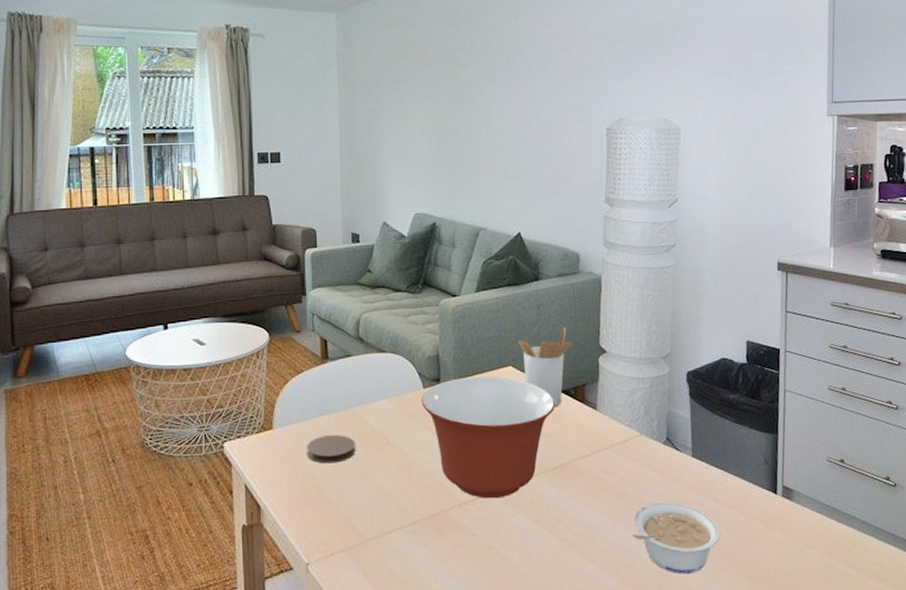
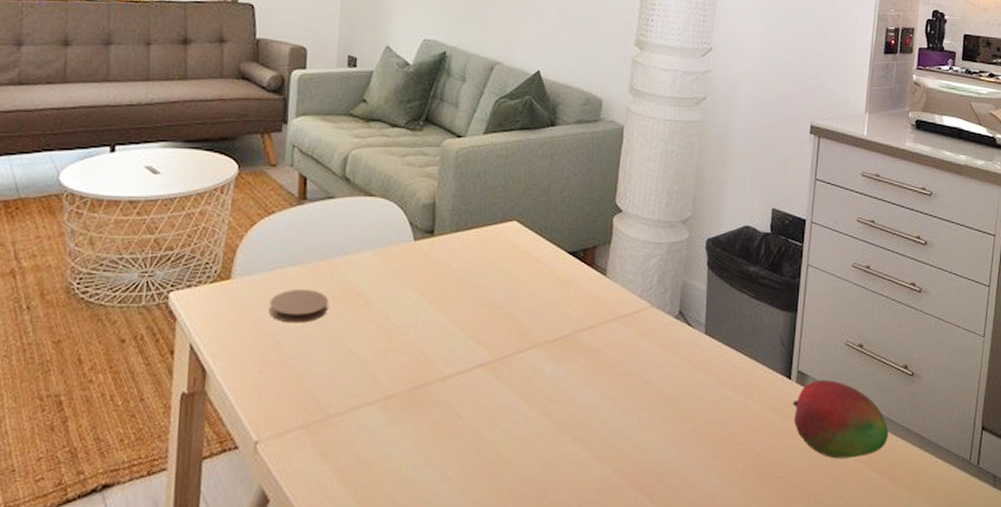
mixing bowl: present [422,376,555,499] -> none [410,230,561,373]
utensil holder: present [517,327,573,406] -> none [525,180,586,270]
legume: present [632,501,720,574] -> none [633,383,728,466]
fruit: none [780,493,875,564] -> present [793,380,888,459]

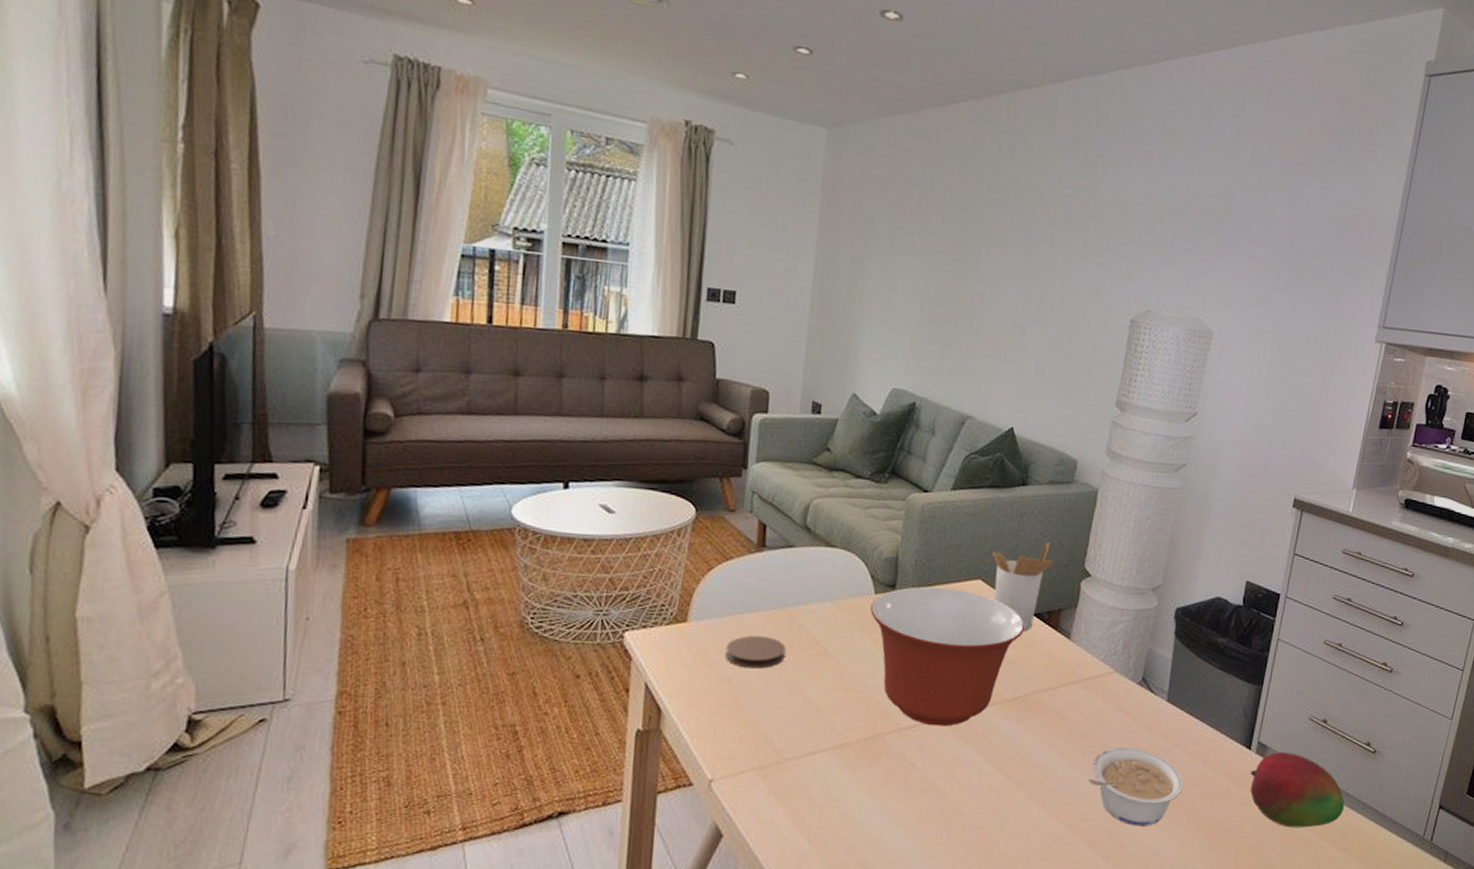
mixing bowl: none [410,230,561,373] -> present [870,586,1025,727]
utensil holder: none [525,180,586,270] -> present [991,542,1054,631]
legume: none [633,383,728,466] -> present [1088,746,1184,826]

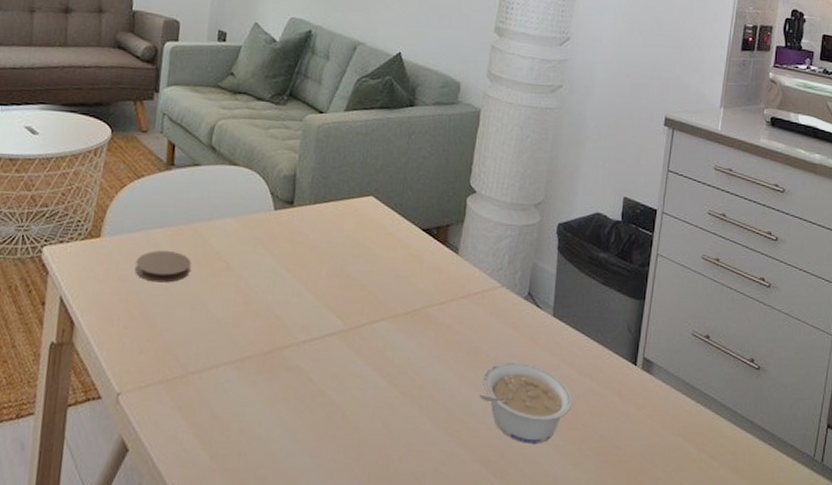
mixing bowl: present [870,586,1025,727] -> none [270,202,415,341]
utensil holder: present [991,542,1054,631] -> none [382,160,441,246]
fruit: present [1250,752,1345,828] -> none [637,368,732,447]

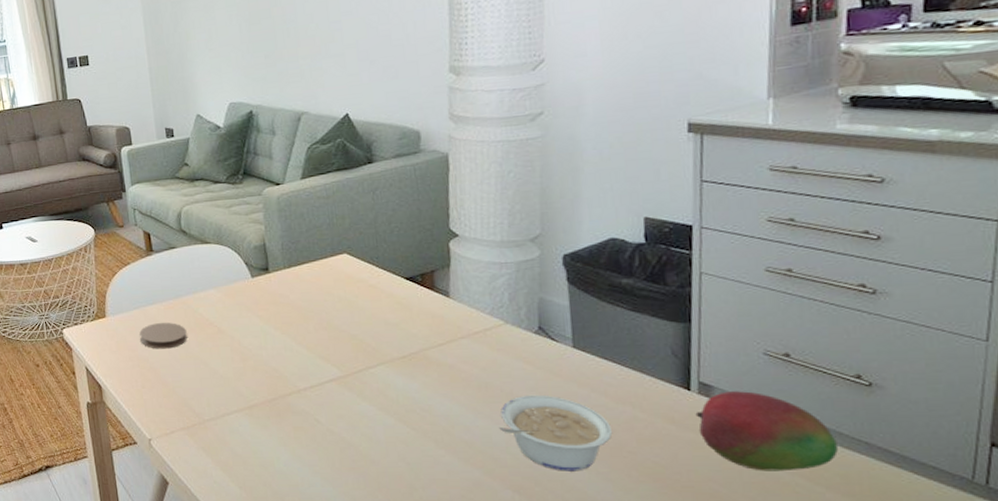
fruit: none [637,368,732,447] -> present [695,391,838,472]

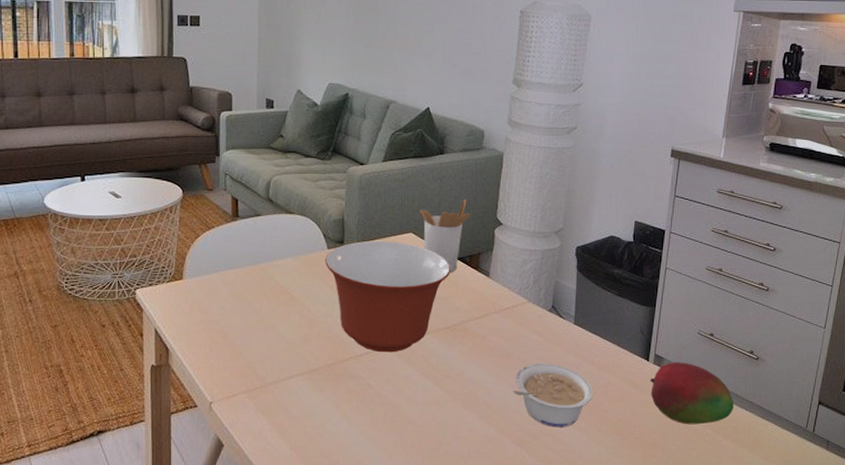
coaster: present [139,322,187,349] -> none [215,287,261,313]
mixing bowl: none [250,264,399,386] -> present [325,240,451,353]
utensil holder: none [351,211,417,294] -> present [419,199,471,272]

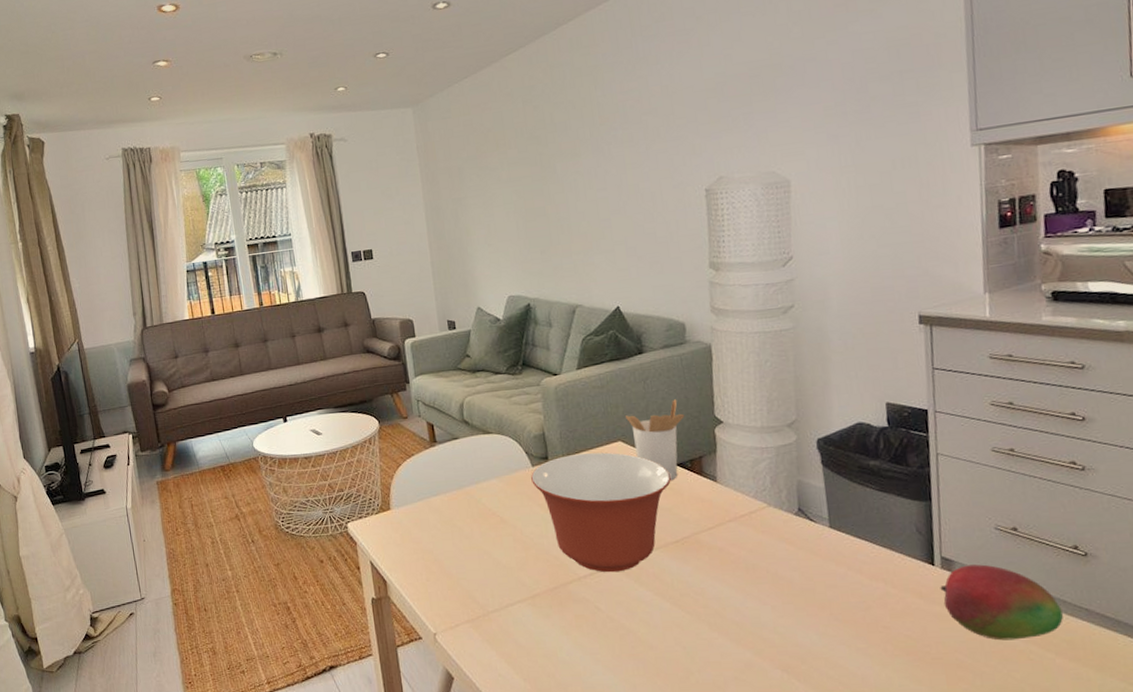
legume: present [513,363,594,427] -> none [767,574,869,649]

